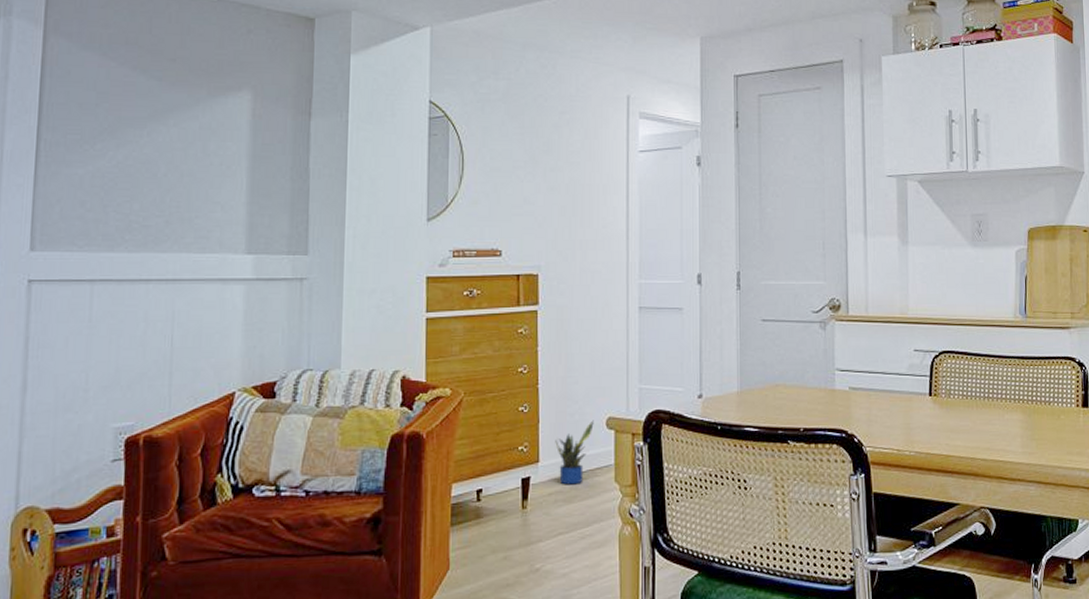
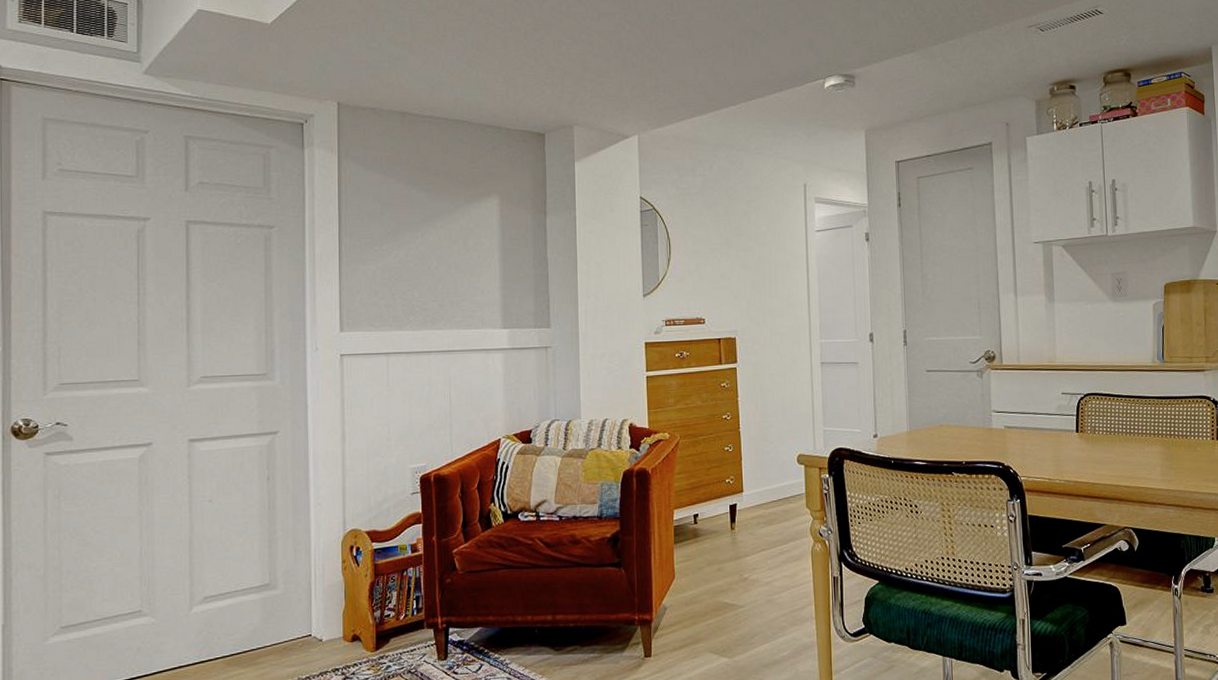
potted plant: present [555,420,594,485] -> none [756,457,787,510]

